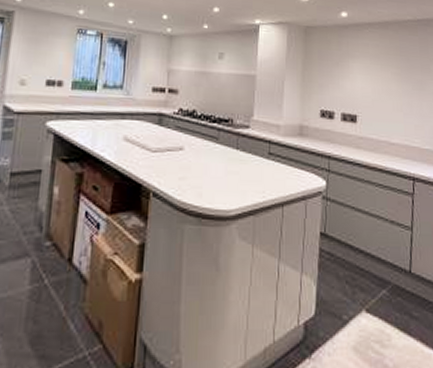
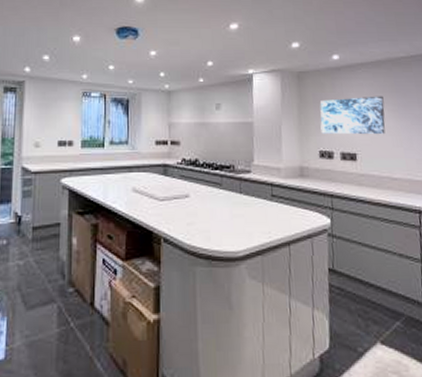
wall art: none [323,57,388,98] -> present [319,96,386,135]

